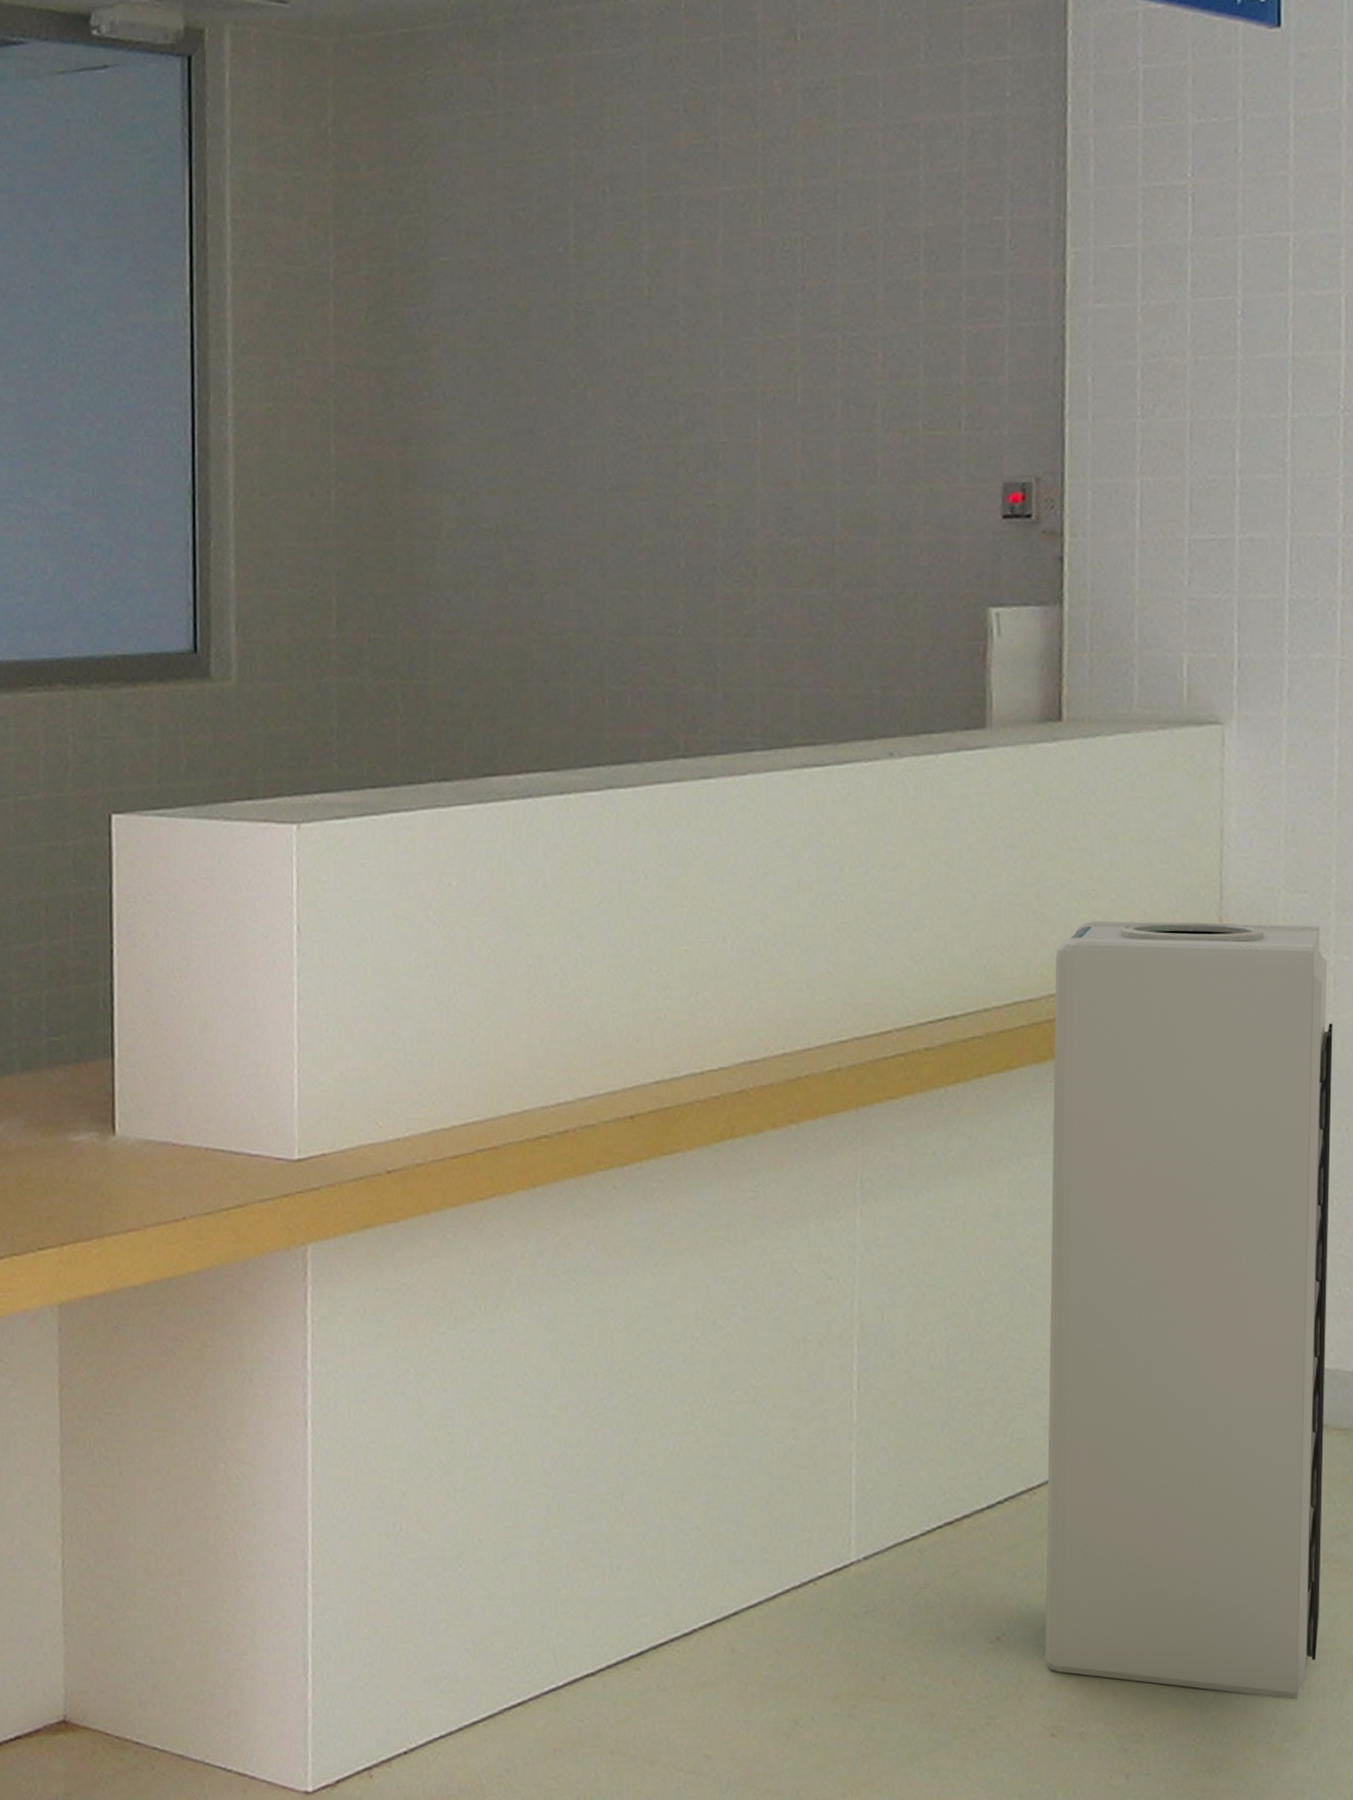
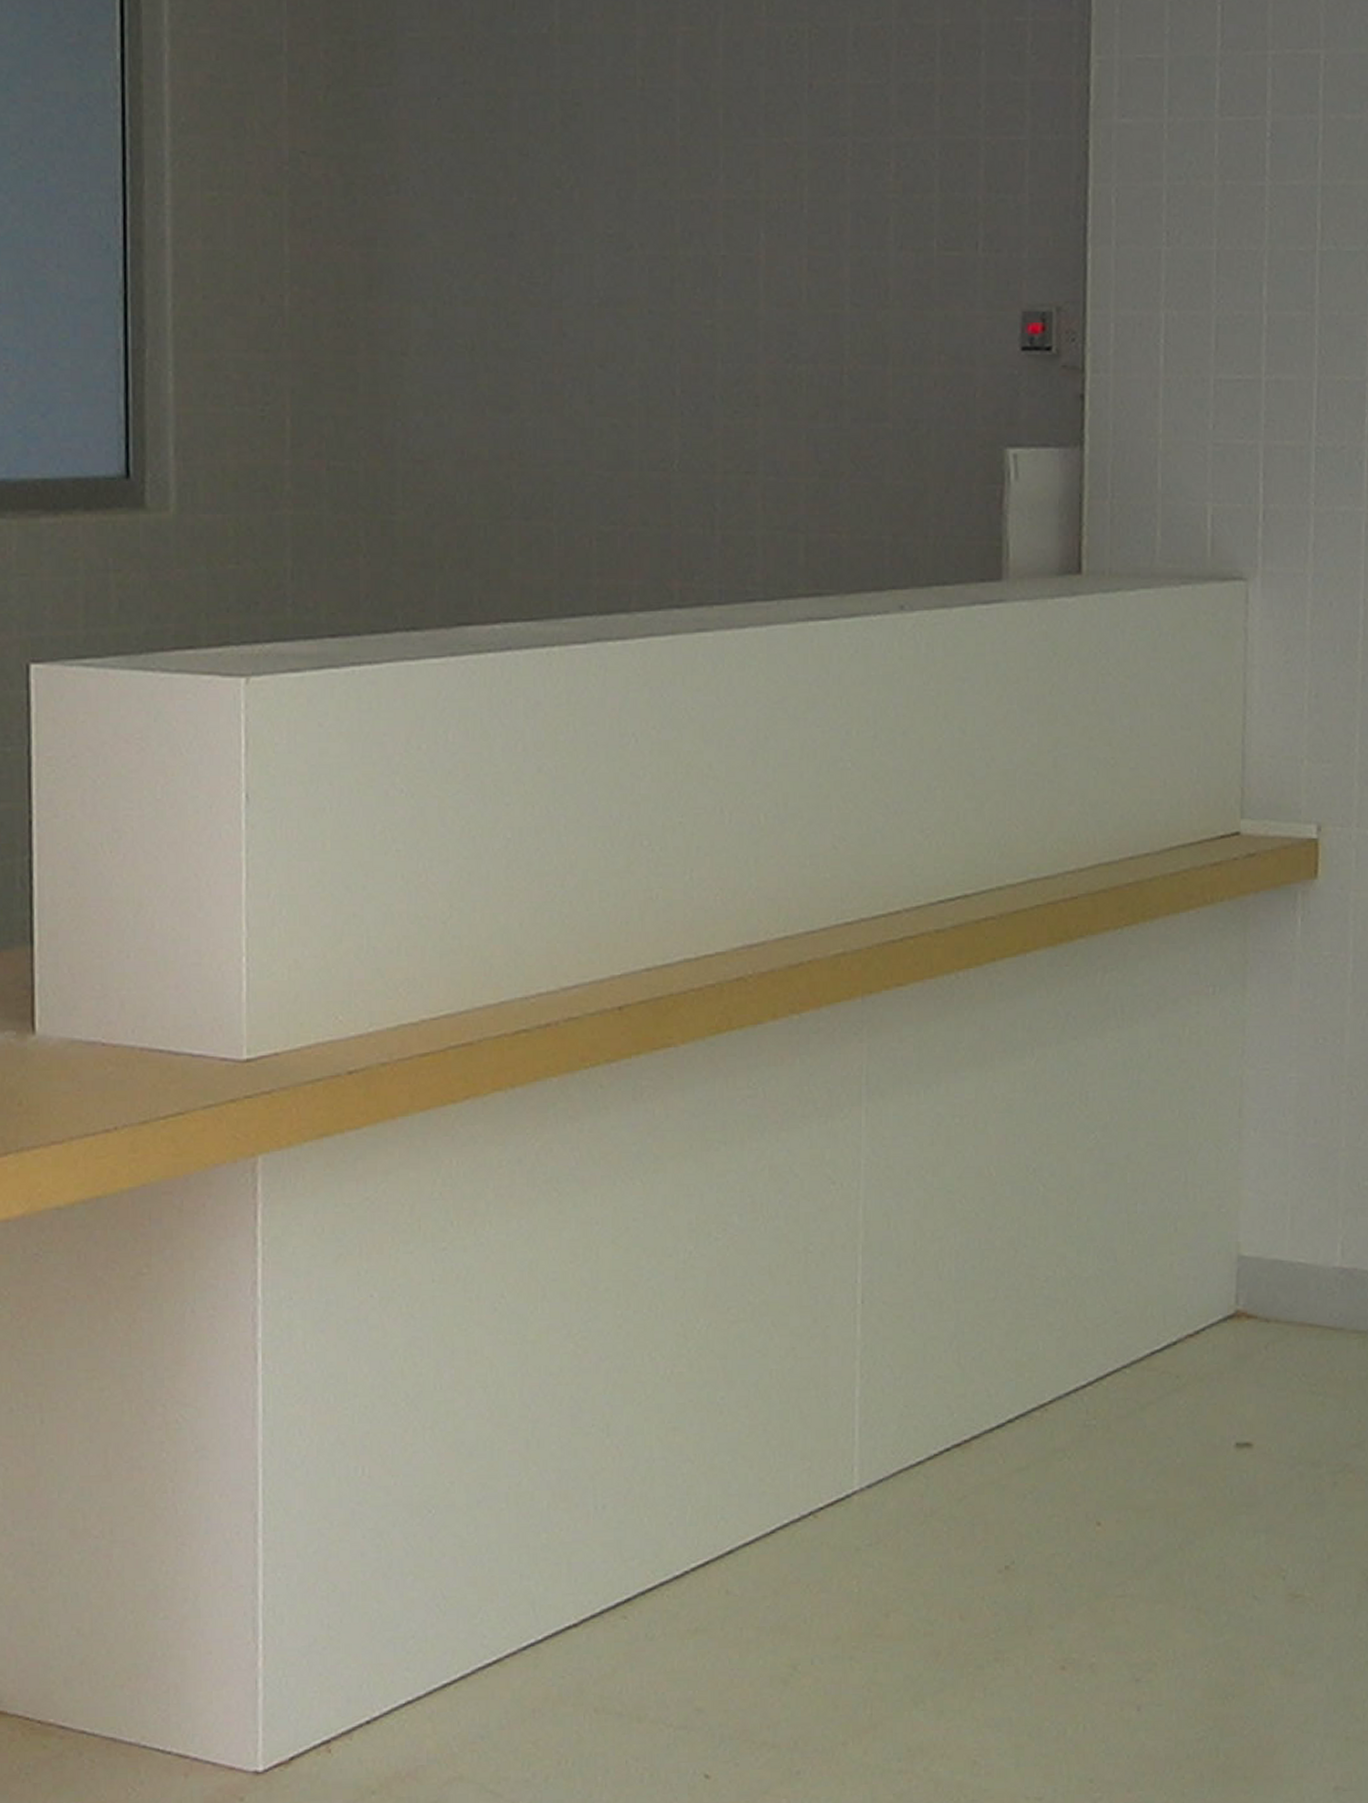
water cooler: present [1045,920,1333,1700] -> none [1055,791,1355,1619]

